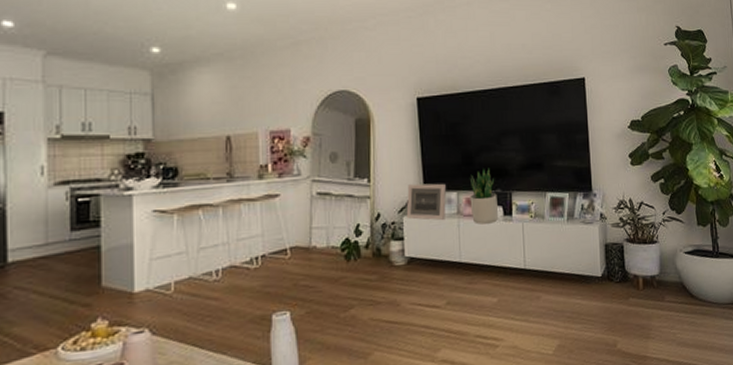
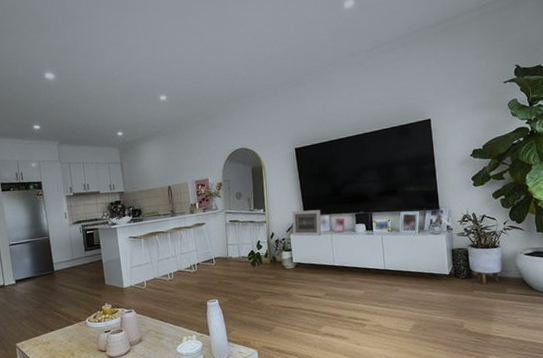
planter: present [469,168,498,225] -> none [338,196,362,238]

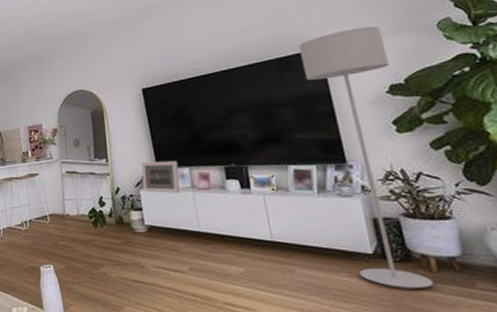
floor lamp: none [416,102,483,297] -> present [299,26,434,288]

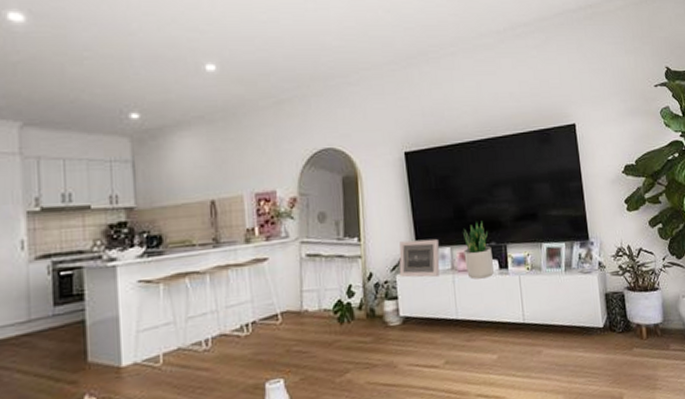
planter: none [200,144,235,197] -> present [462,220,494,280]
floor lamp: present [299,26,434,288] -> none [558,106,643,358]

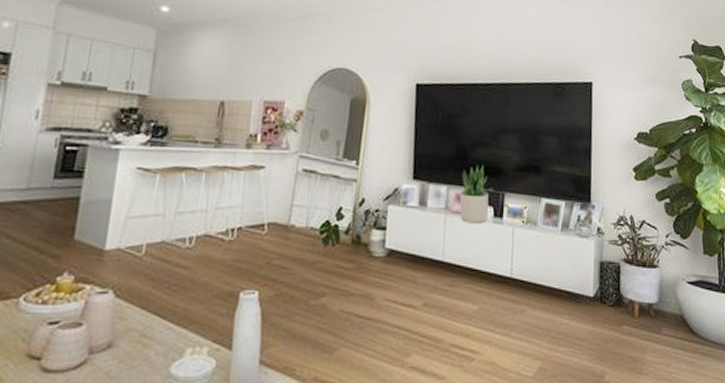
picture frame: present [399,239,440,278] -> none [391,172,437,215]

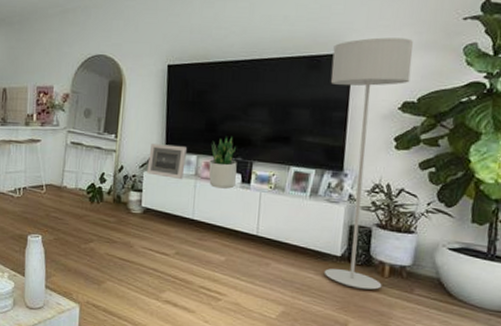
picture frame: none [391,172,437,215] -> present [146,144,188,180]
floor lamp: none [574,69,642,333] -> present [323,37,413,290]

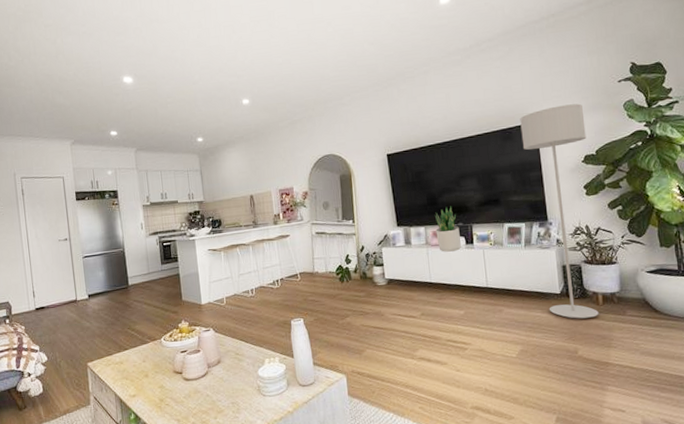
picture frame: present [146,144,188,180] -> none [384,221,417,250]

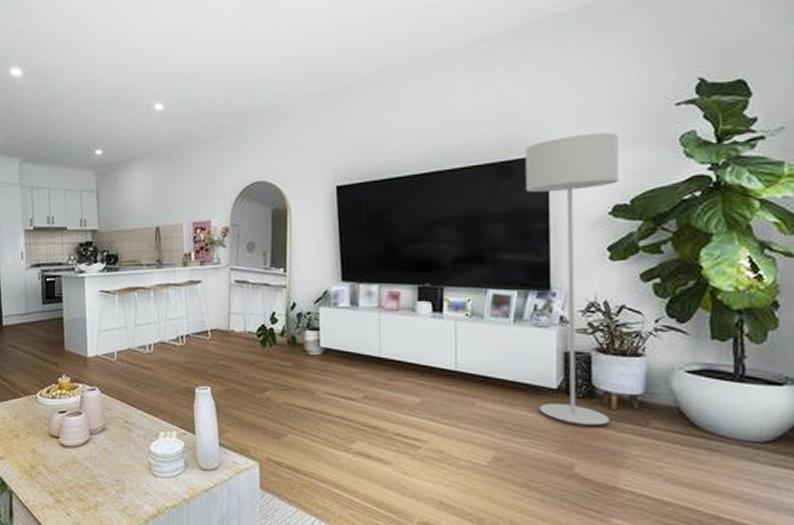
planter: present [434,206,461,252] -> none [393,260,425,320]

